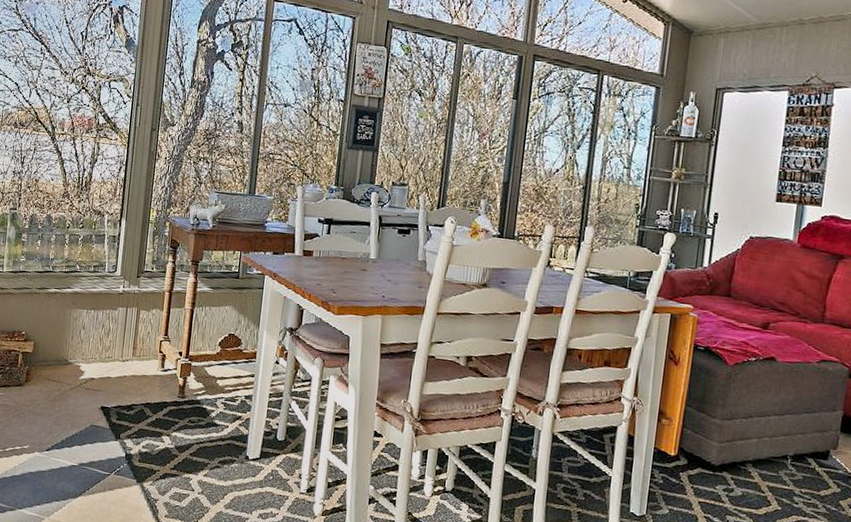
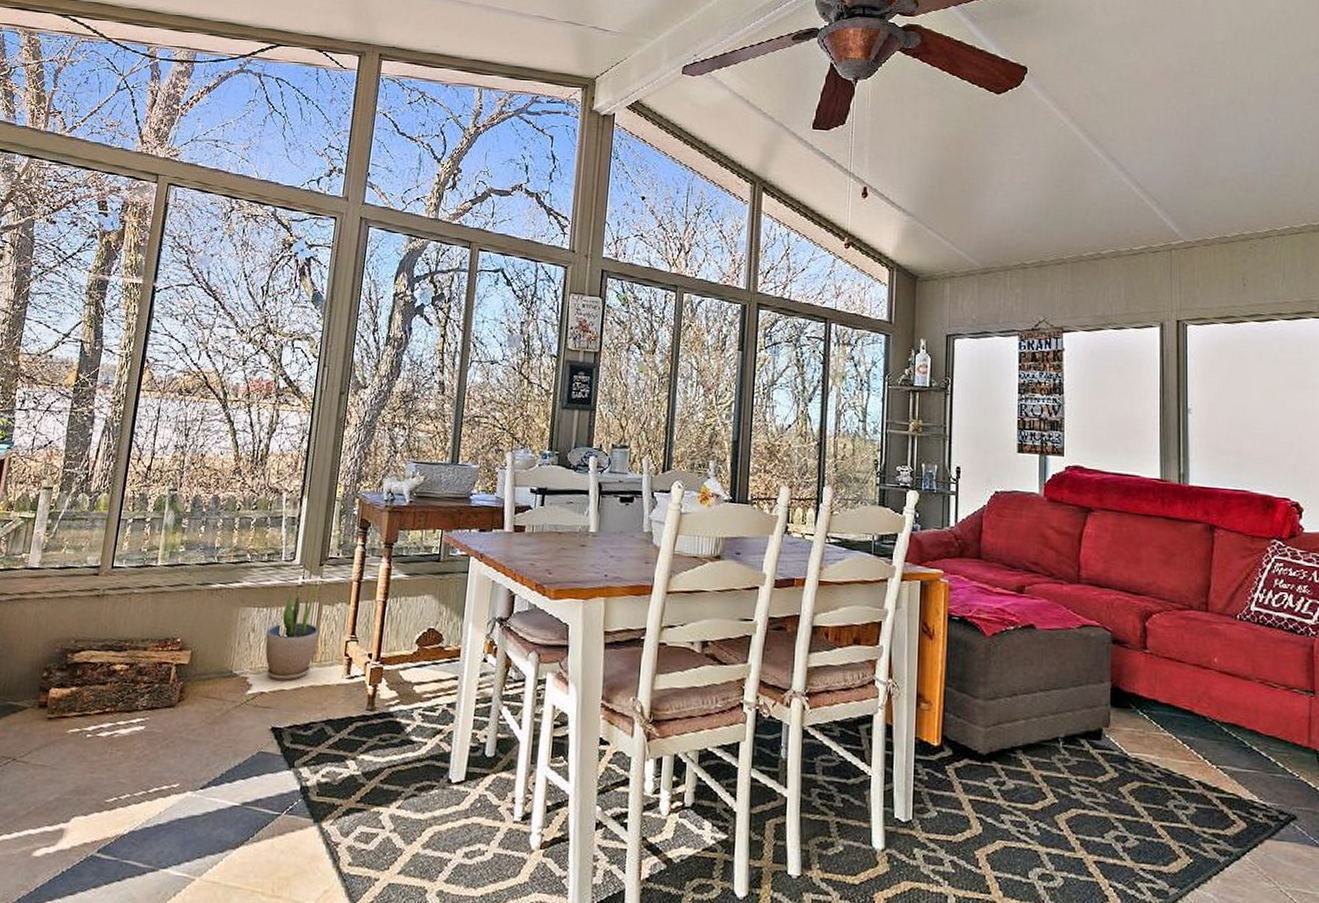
potted plant: none [93,292,139,370] -> present [265,583,321,681]

